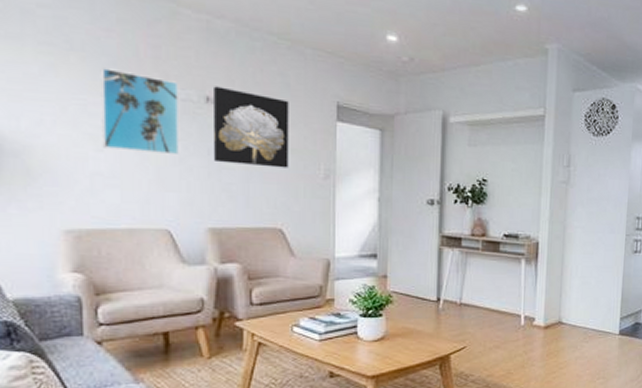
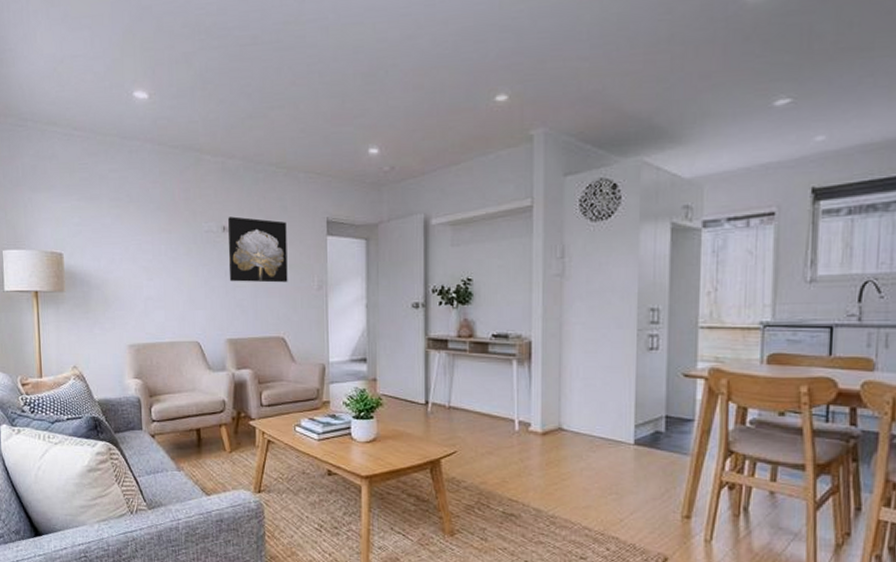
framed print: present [100,68,179,156] -> none [149,213,204,279]

